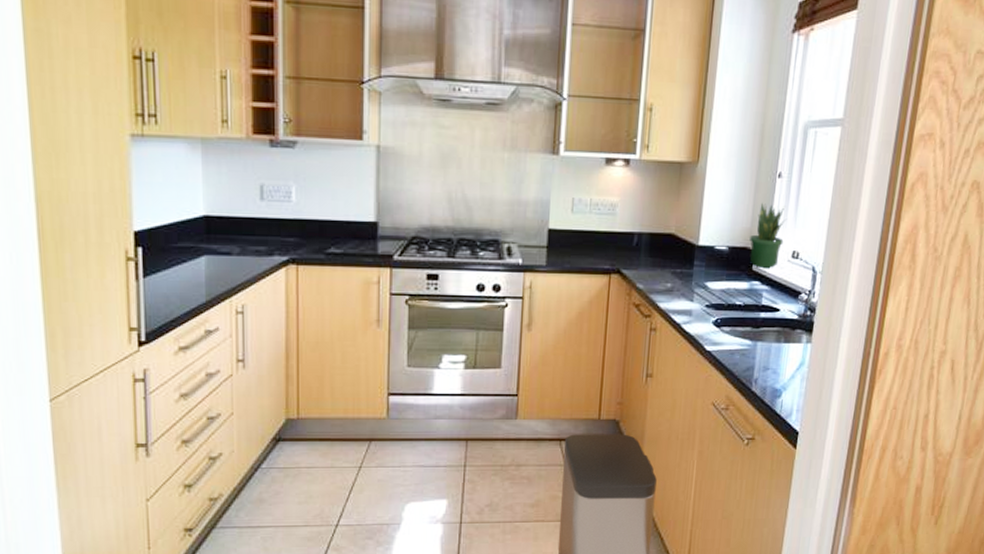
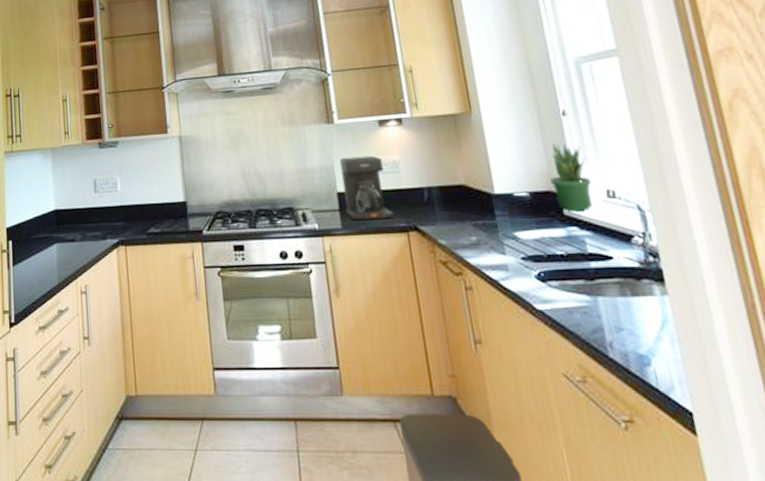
coffee maker: none [553,193,601,260] -> present [339,155,395,221]

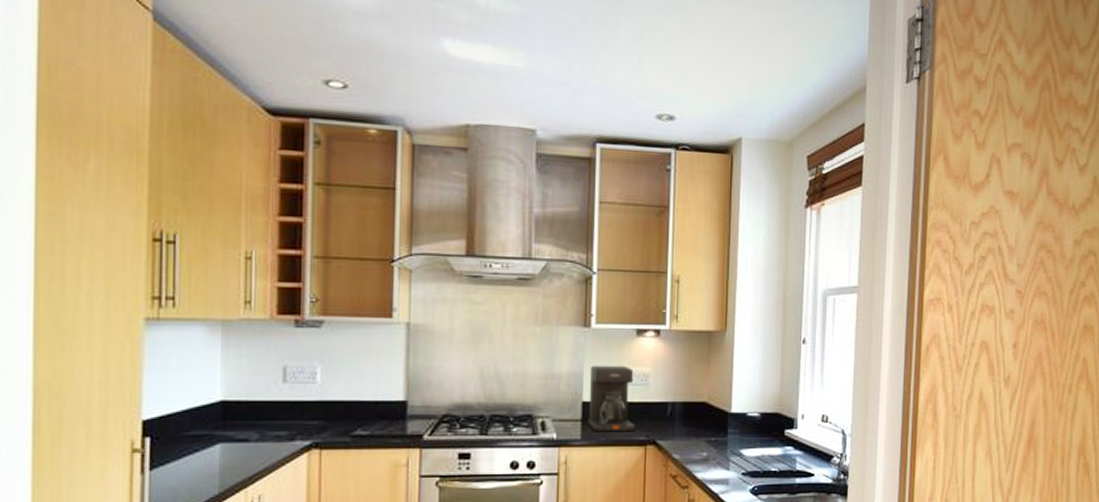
planter: present [550,142,593,212] -> none [780,368,814,433]

